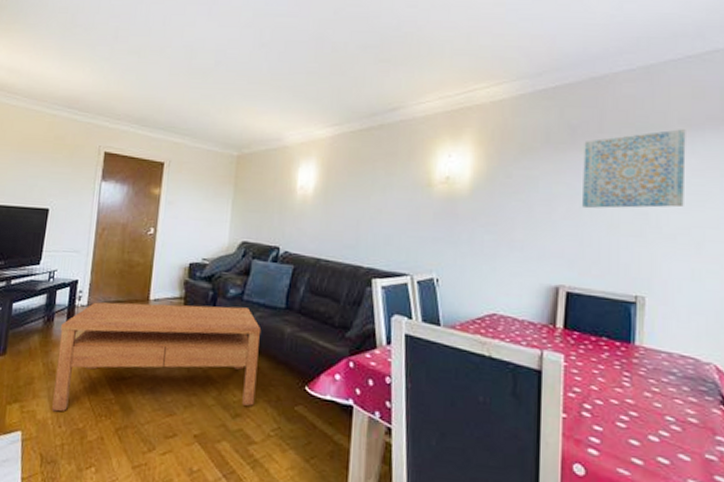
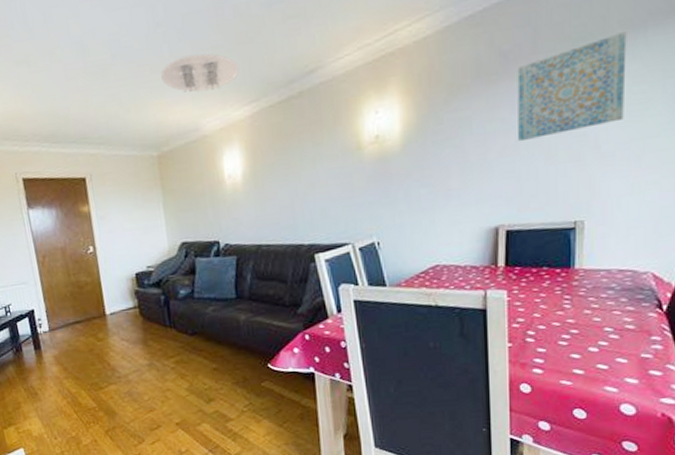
coffee table: present [52,302,262,412] -> none [30,304,224,427]
ceiling light: none [256,75,328,108] -> present [161,53,239,92]

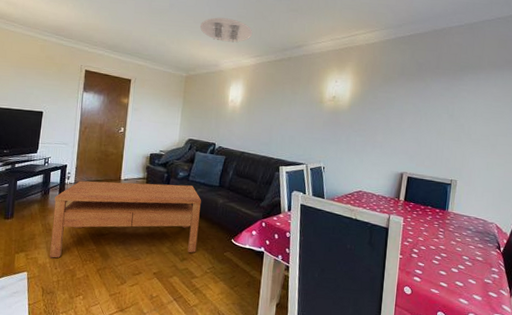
coffee table: none [30,304,224,427] -> present [50,181,202,258]
wall art: present [517,32,627,142] -> none [422,68,492,122]

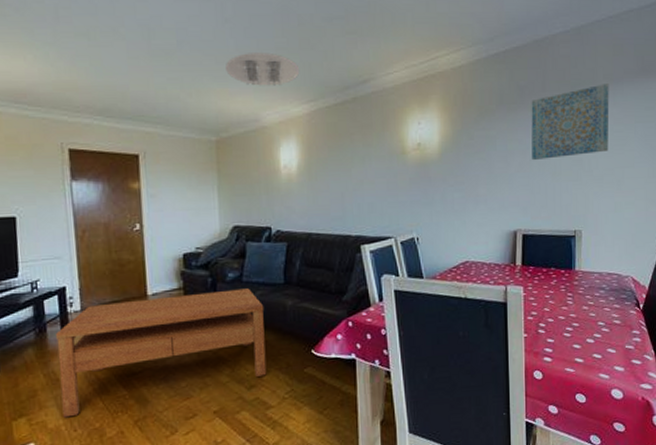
wall art: none [422,68,492,122] -> present [531,83,609,161]

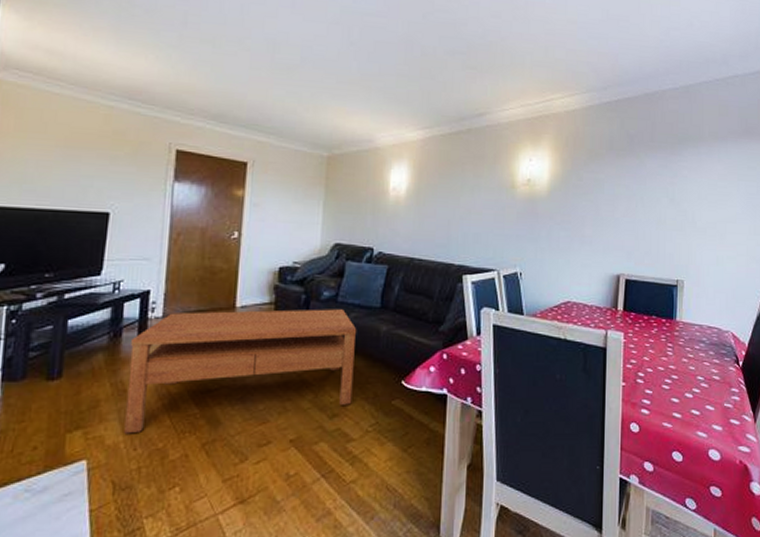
ceiling light: present [226,52,300,86] -> none [346,76,419,110]
wall art: present [531,83,609,161] -> none [638,140,714,208]

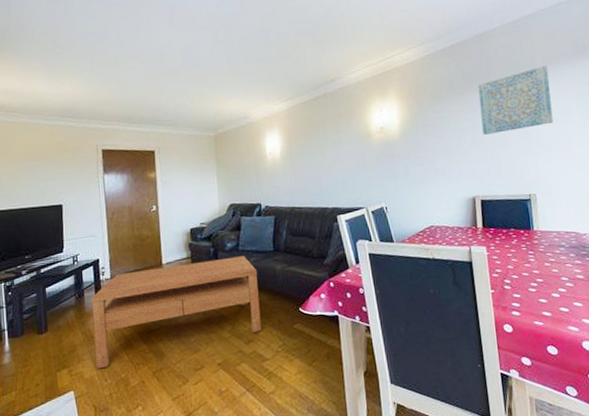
wall art: none [638,140,714,208] -> present [477,65,554,136]

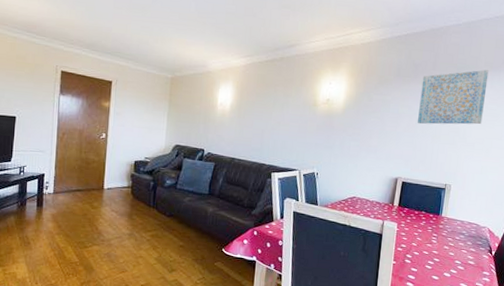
coffee table: present [91,256,262,369] -> none [29,190,191,273]

